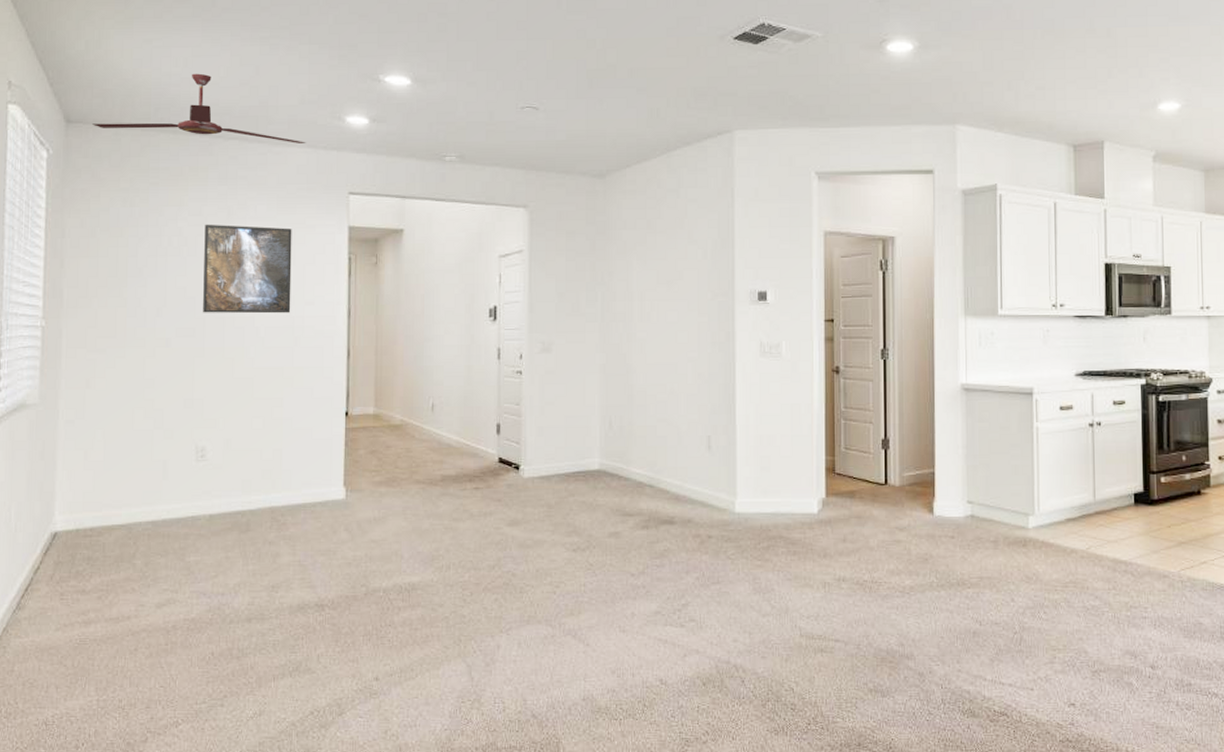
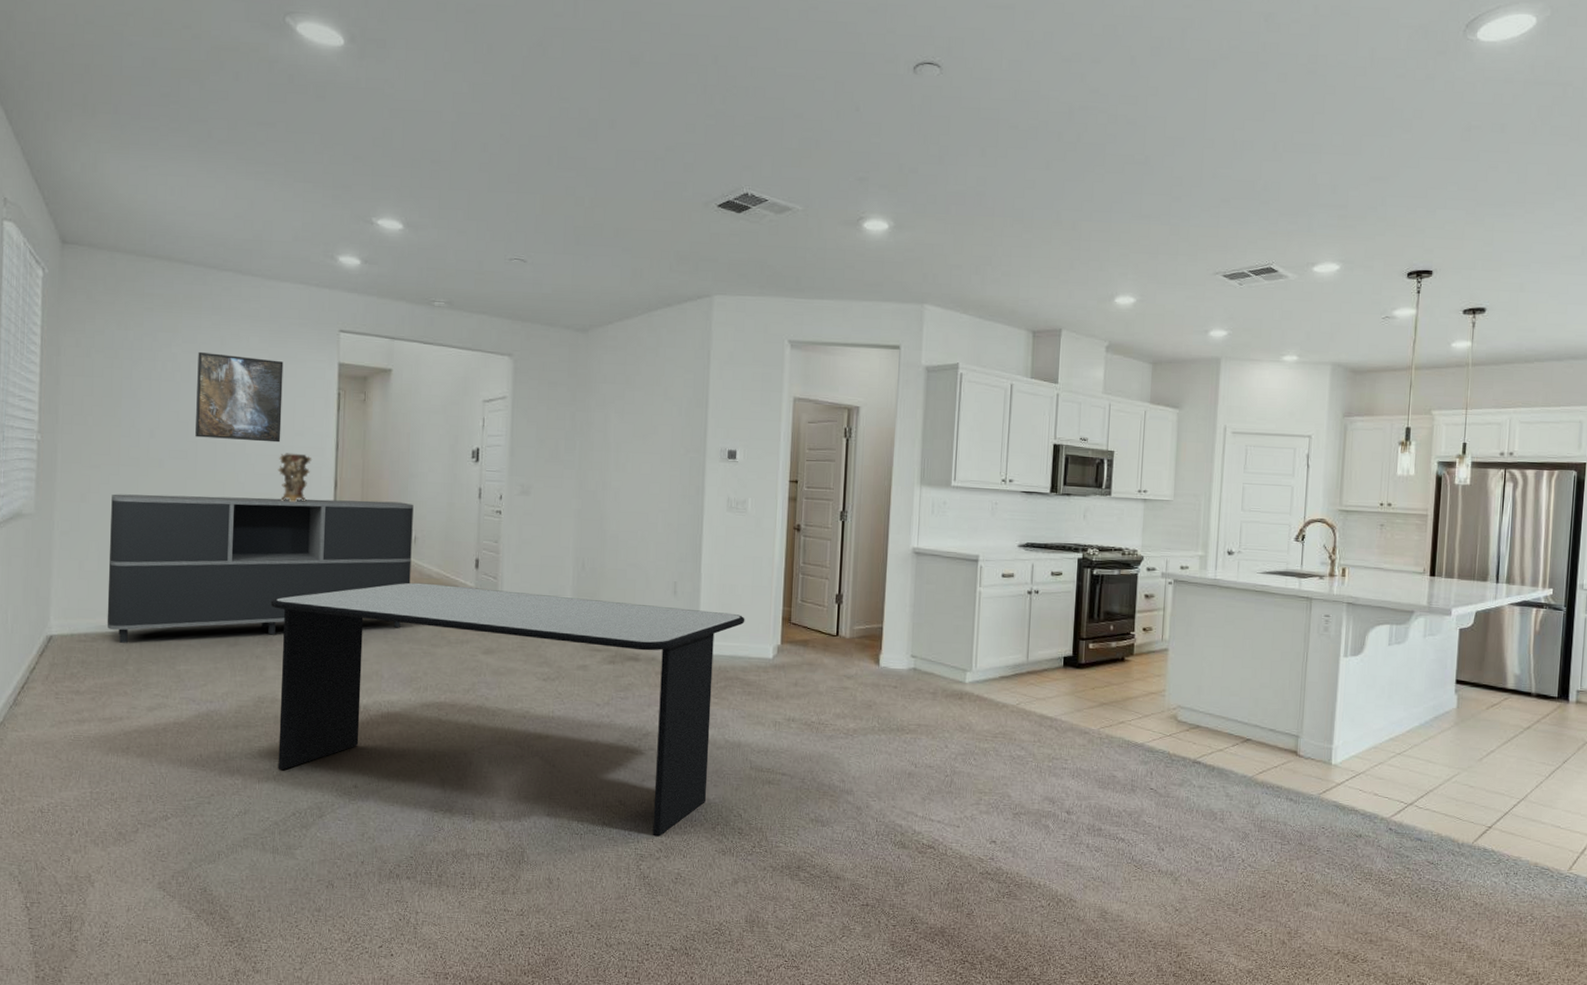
ceiling fan: present [92,73,306,143] -> none [88,203,299,279]
sideboard: none [113,368,430,536] -> present [107,494,414,643]
dining table: none [283,453,786,718] -> present [270,582,745,837]
decorative vase: none [288,323,324,374] -> present [277,453,313,502]

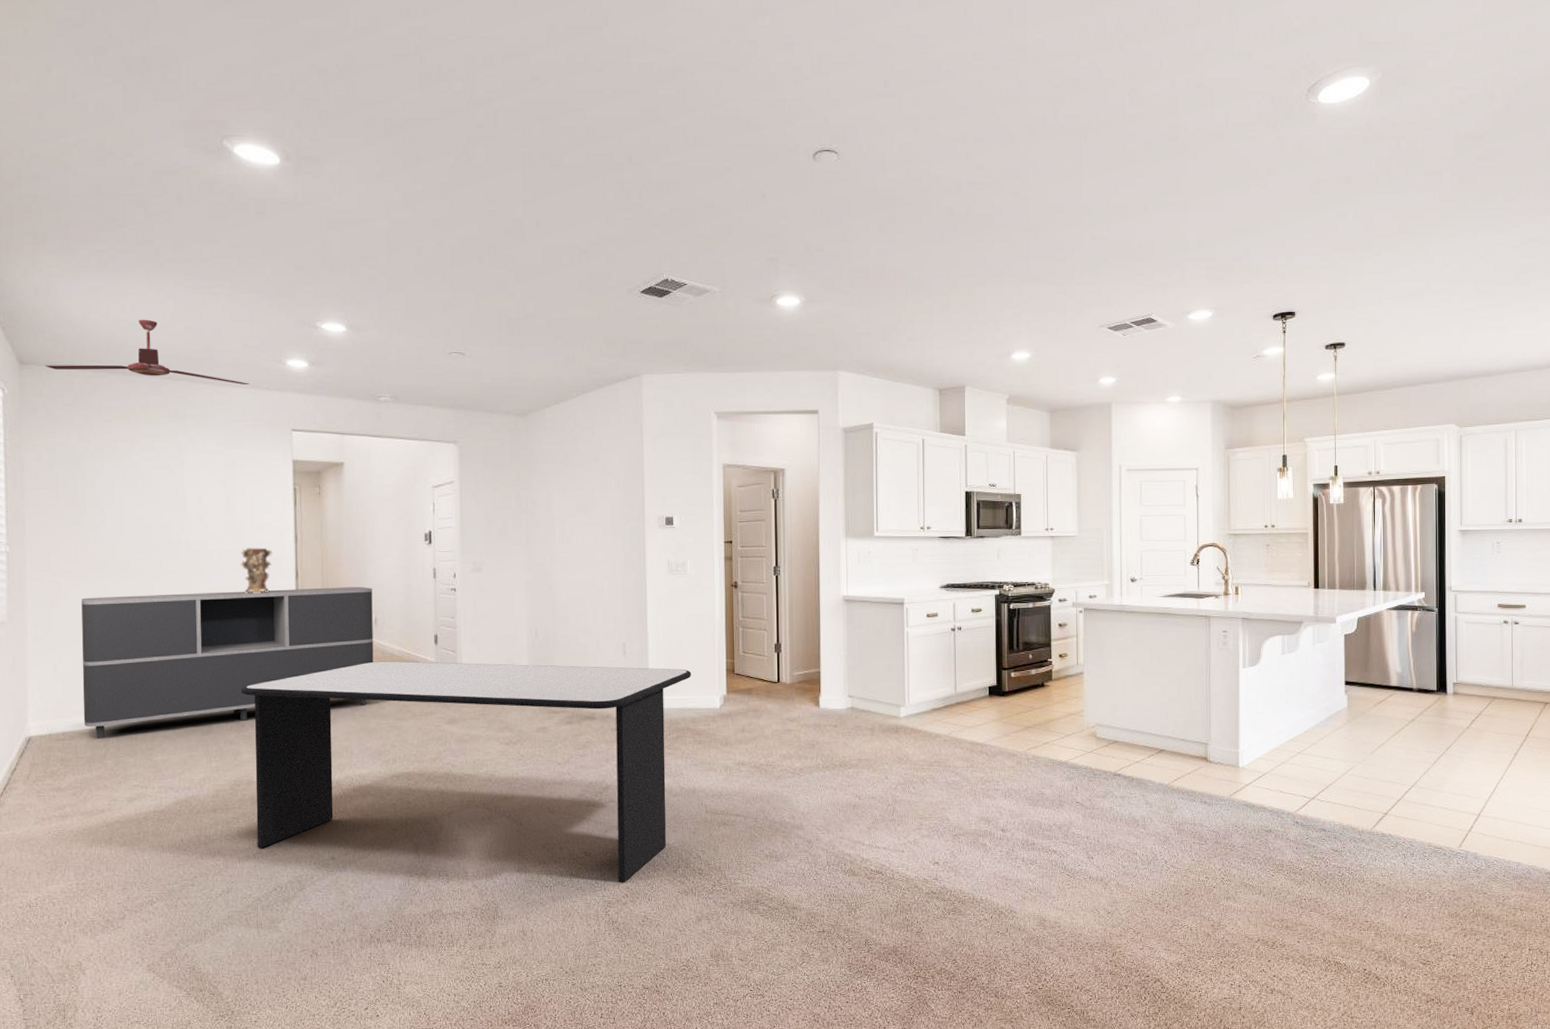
ceiling fan: none [88,203,299,279] -> present [45,319,250,384]
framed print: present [195,351,284,443] -> none [157,458,242,539]

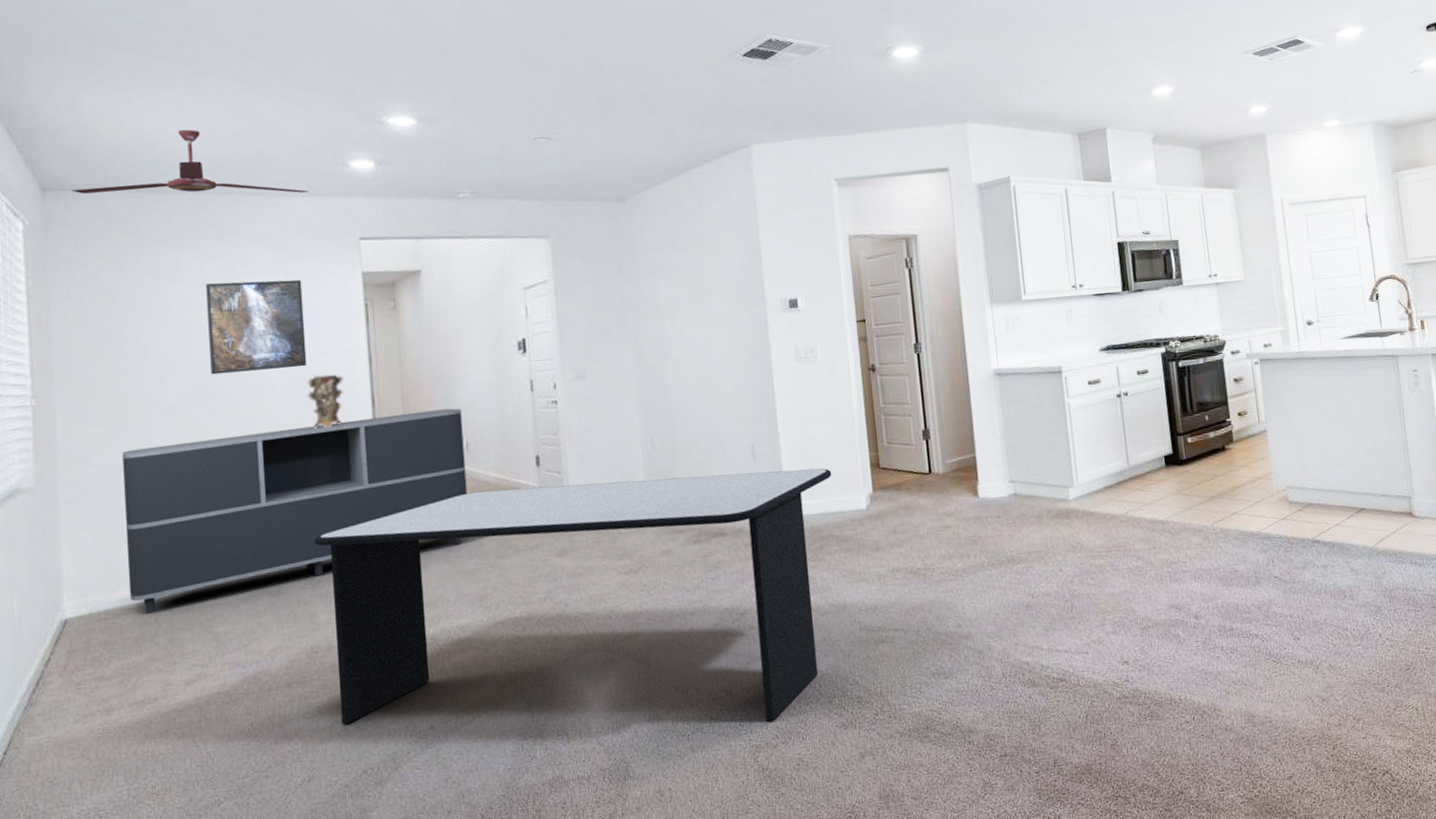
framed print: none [157,458,242,539] -> present [206,279,307,375]

